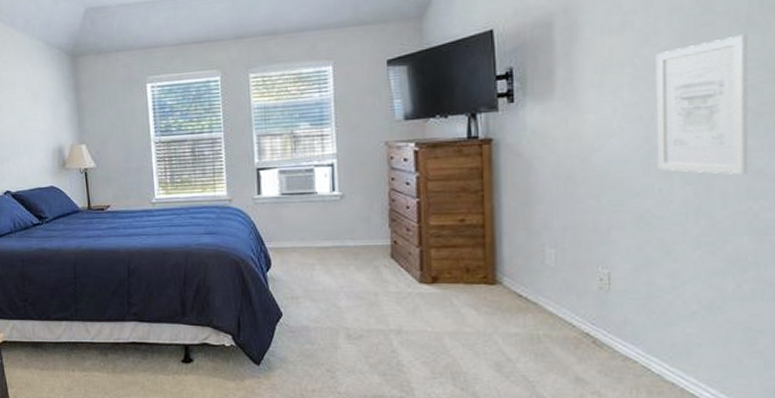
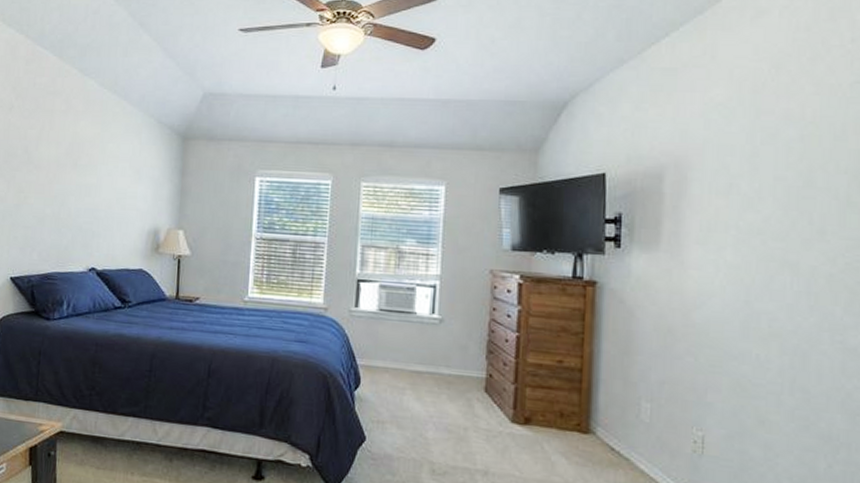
wall art: present [655,34,748,175] -> none [757,212,846,352]

